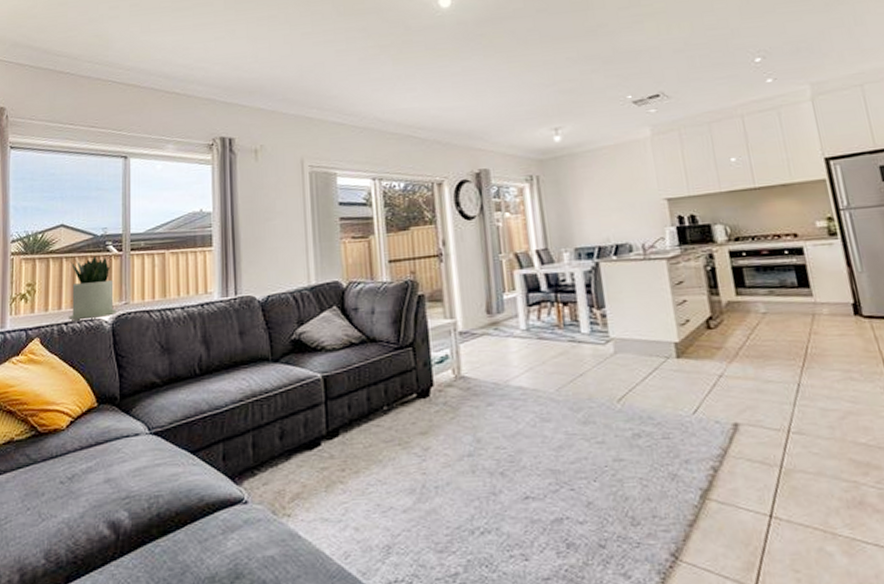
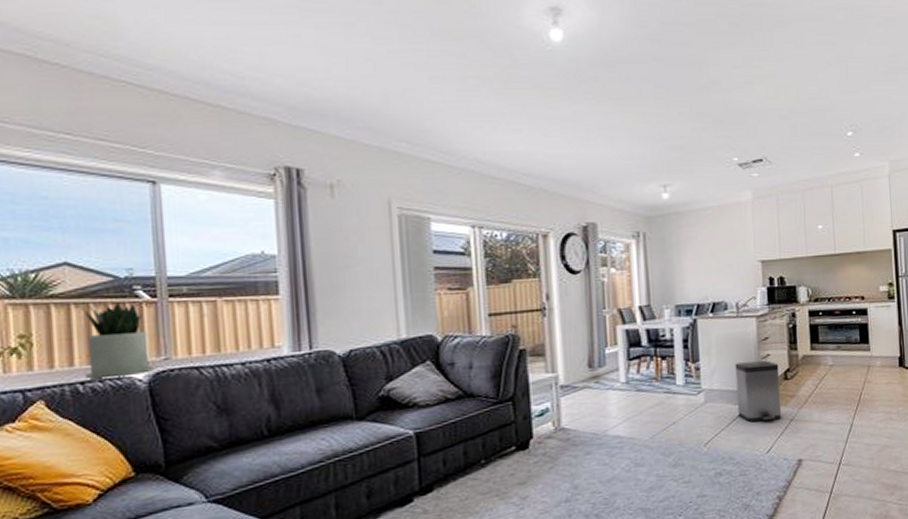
pedal bin: none [646,307,708,378] -> present [735,360,782,423]

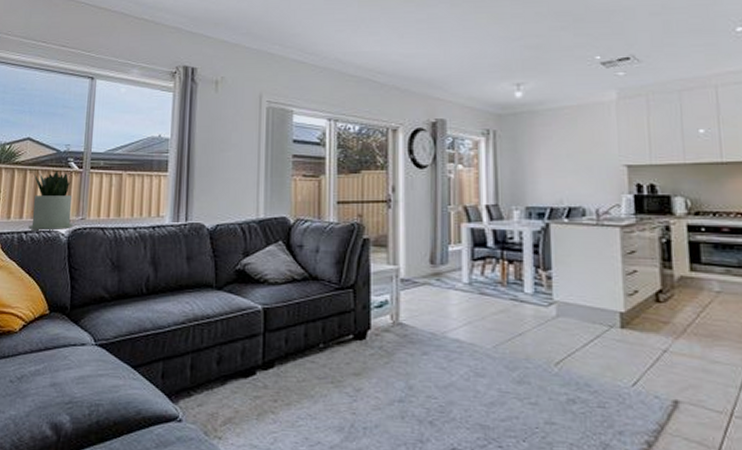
pedal bin: present [735,360,782,423] -> none [594,276,652,348]

